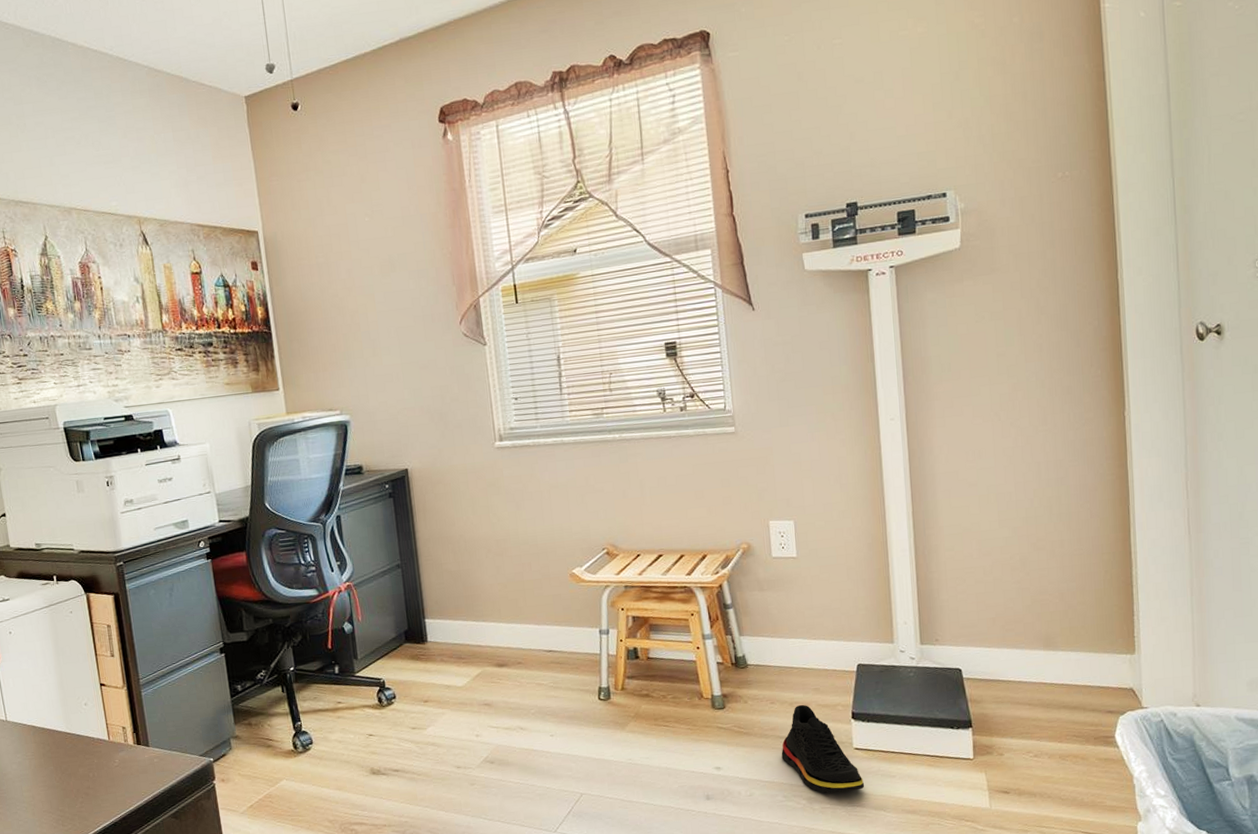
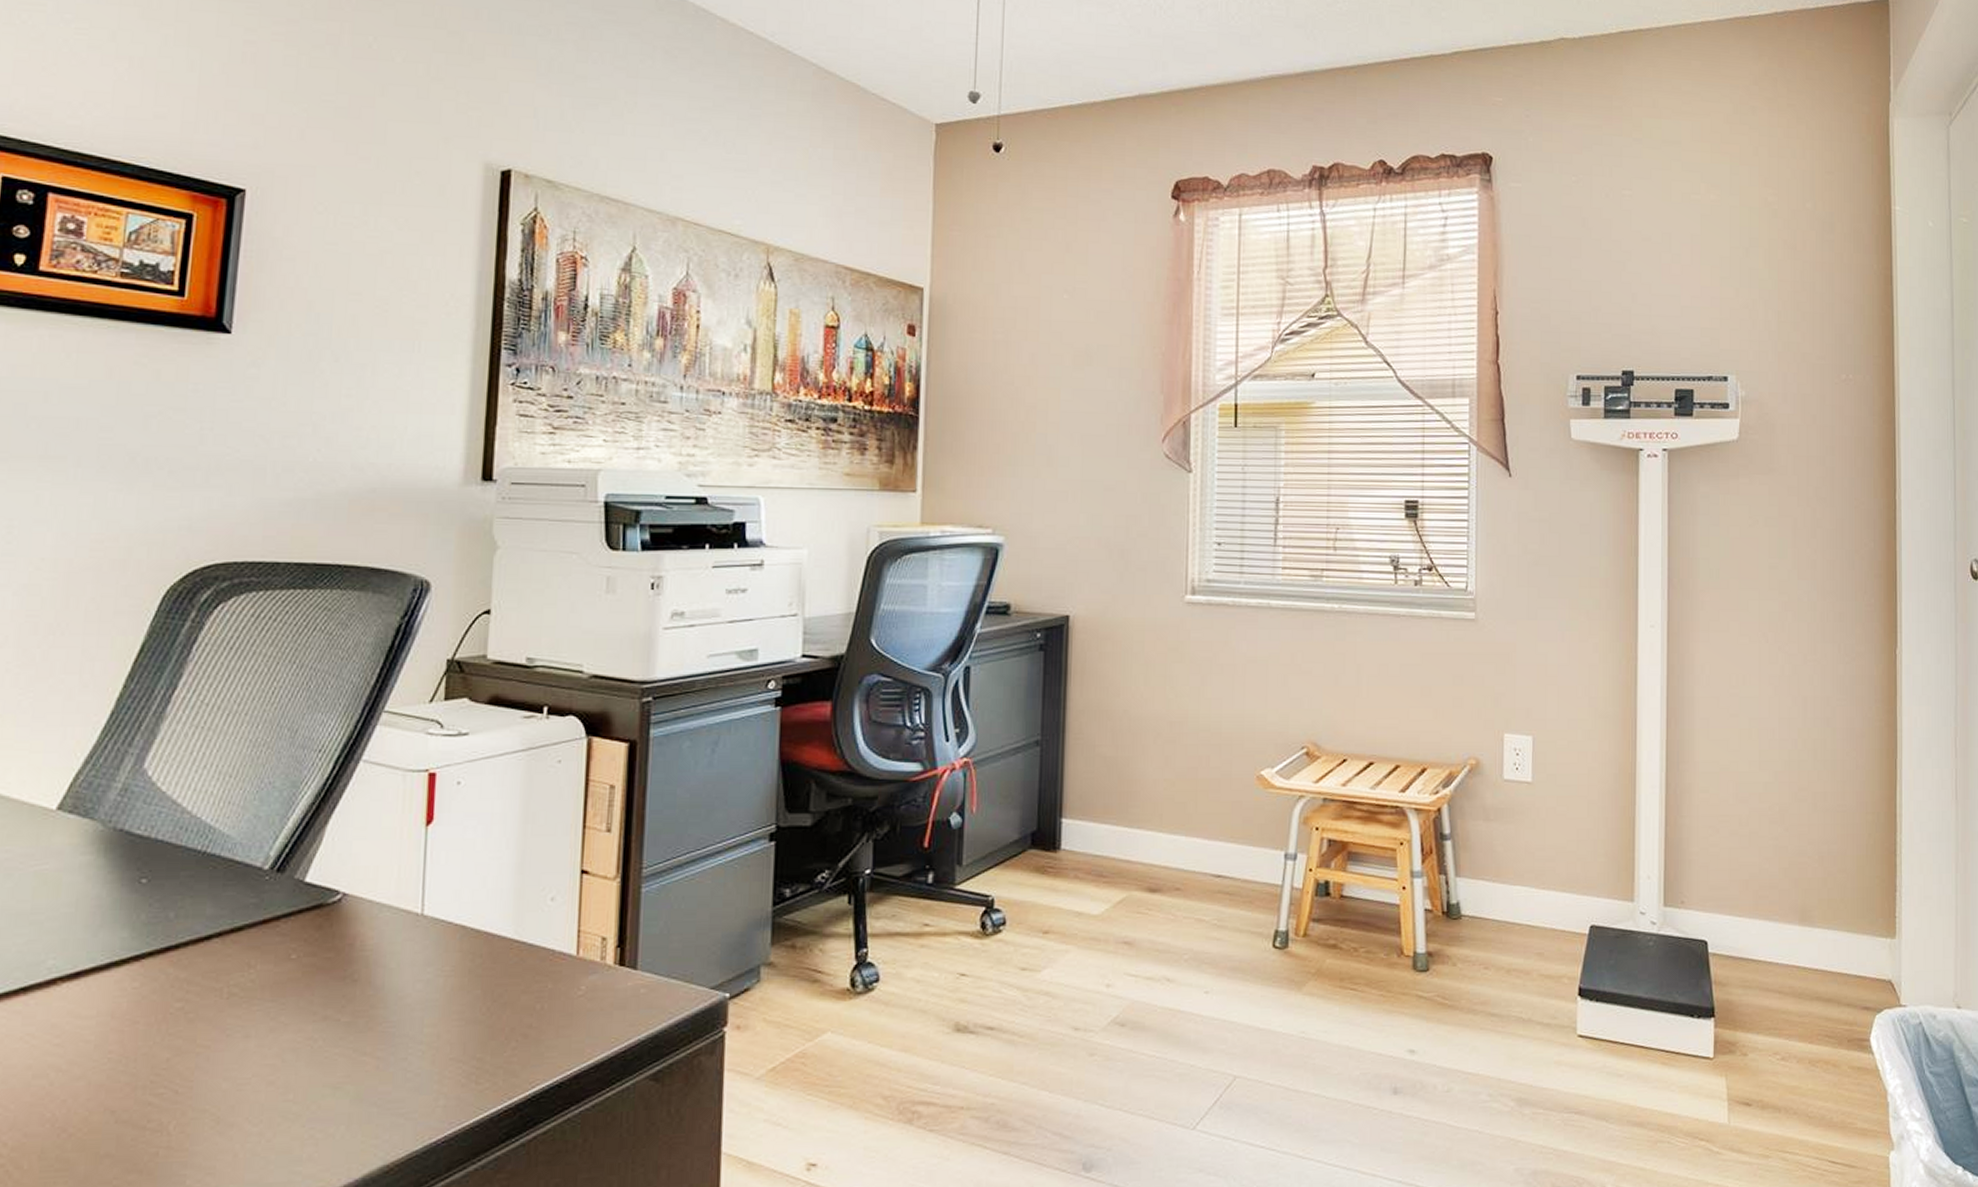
shoe: present [781,704,865,794] -> none [1490,972,1586,1095]

